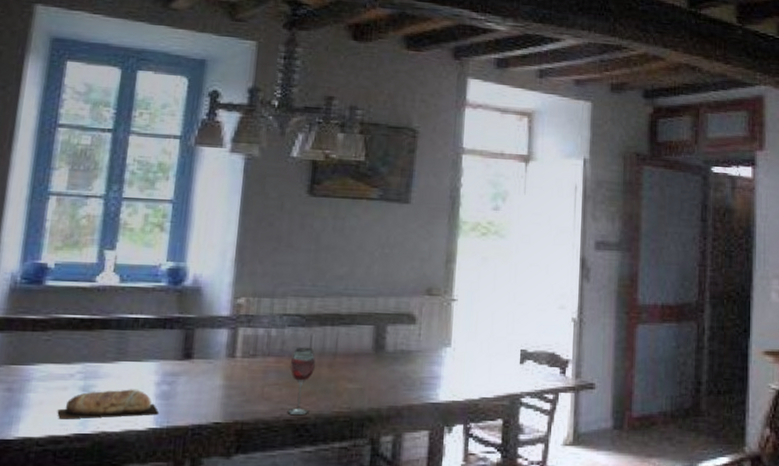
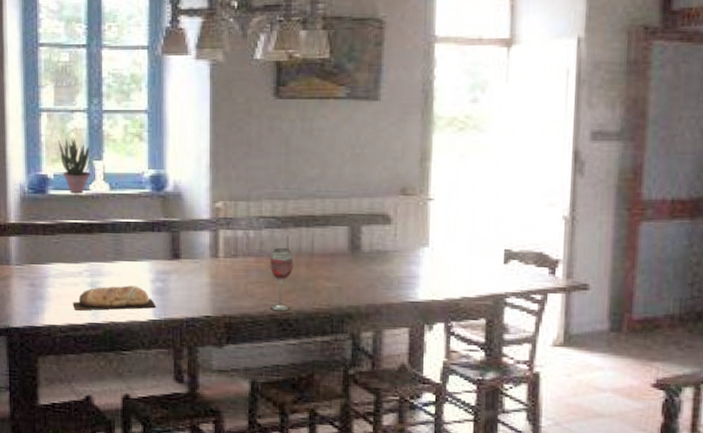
potted plant: none [65,225,103,285] -> present [58,138,91,193]

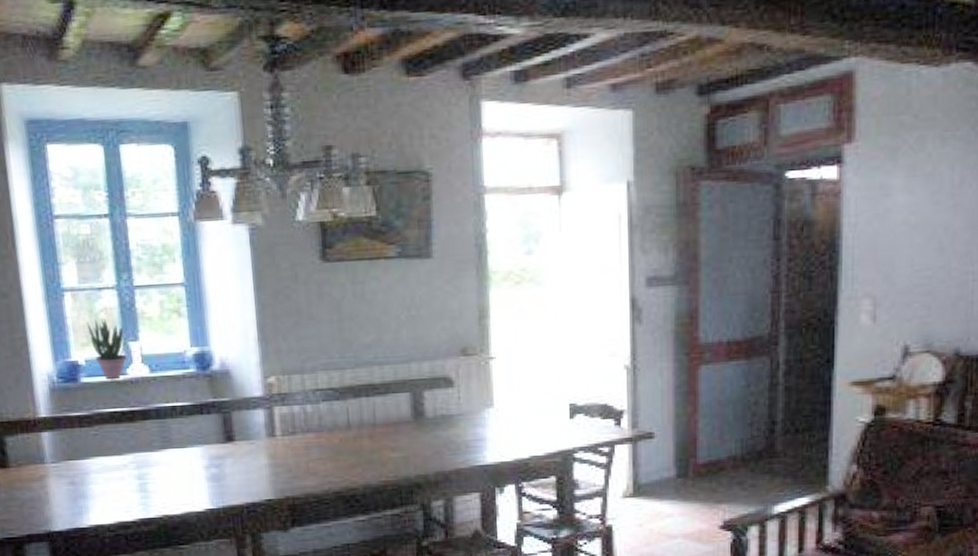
bread loaf: present [73,285,157,311] -> none [120,474,214,507]
wineglass: present [269,247,293,311] -> none [330,420,356,488]

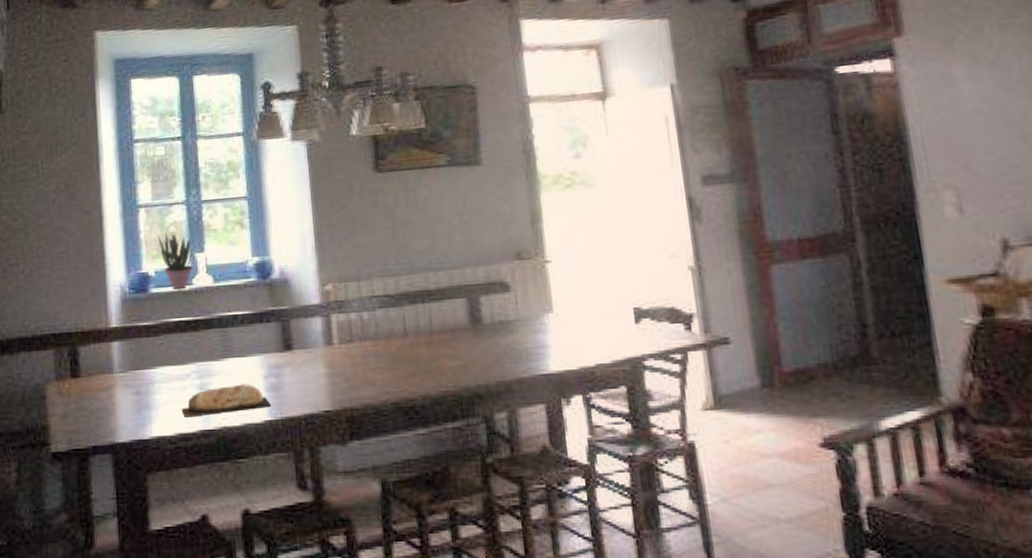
bread loaf: none [120,474,214,507] -> present [181,383,272,417]

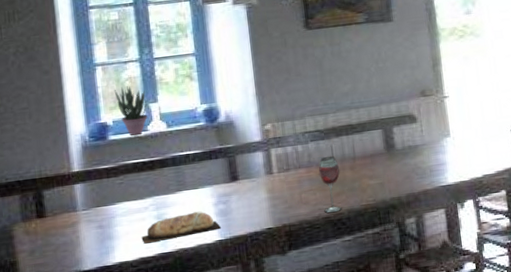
wineglass: none [387,327,415,398] -> present [318,156,341,213]

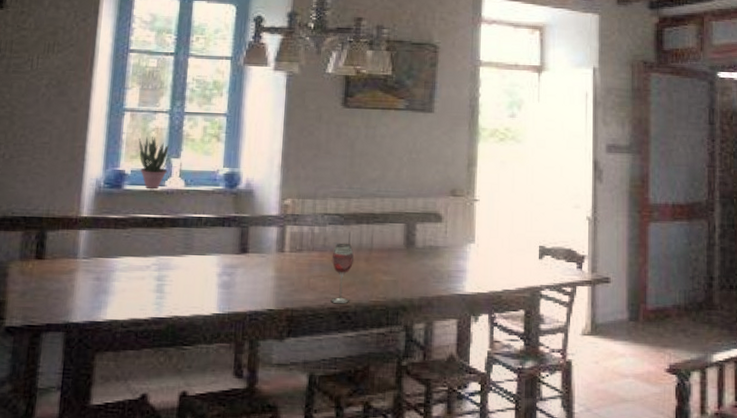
bread loaf: present [141,211,222,244] -> none [137,279,222,305]

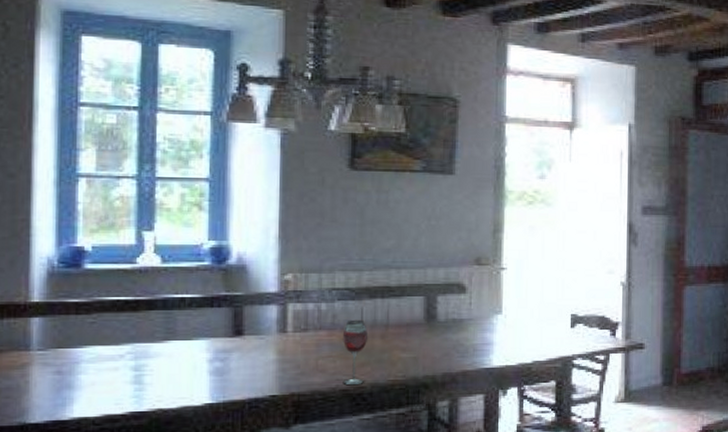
potted plant: present [138,137,169,188] -> none [99,207,139,267]

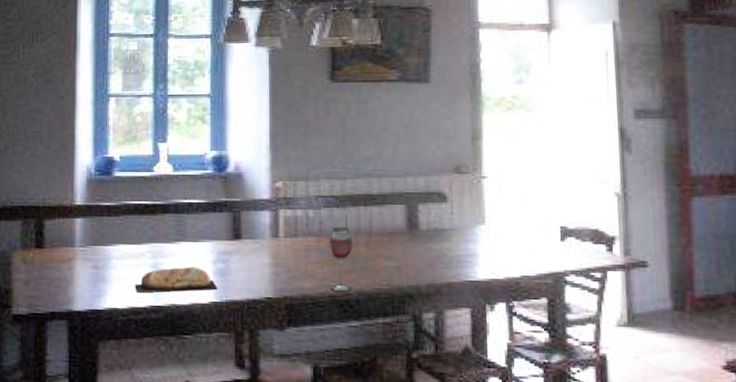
bread loaf: none [111,367,215,399] -> present [135,266,218,293]

